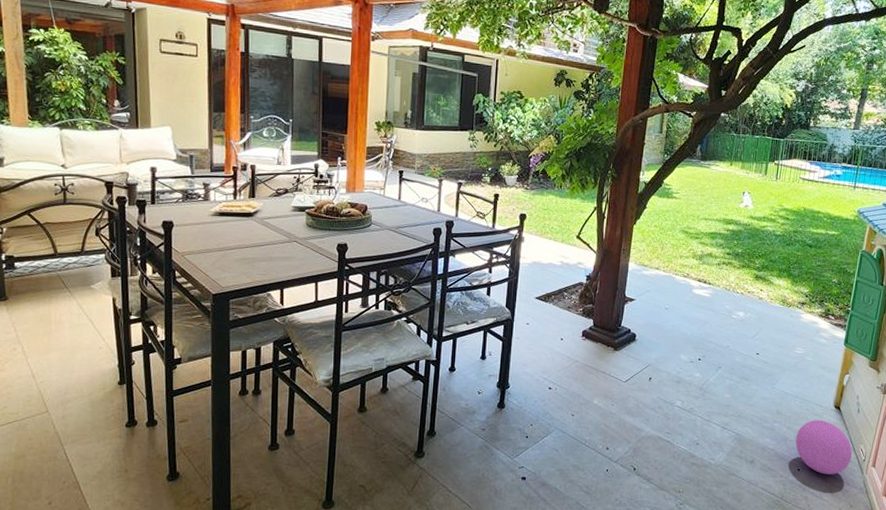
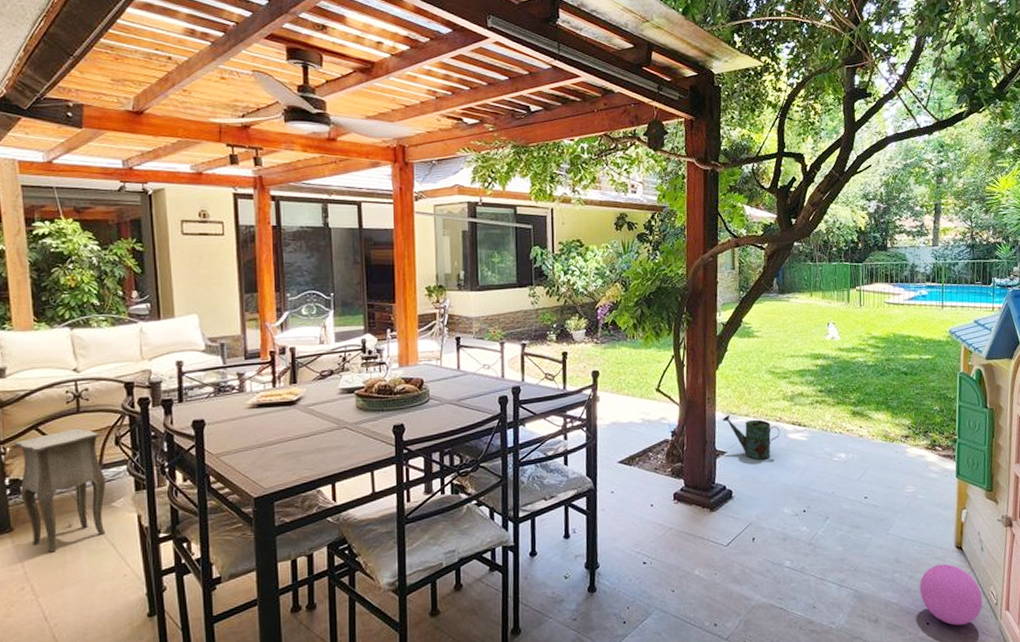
side table: none [10,217,86,322] -> present [15,428,106,553]
watering can: none [635,266,686,310] -> present [723,415,780,460]

